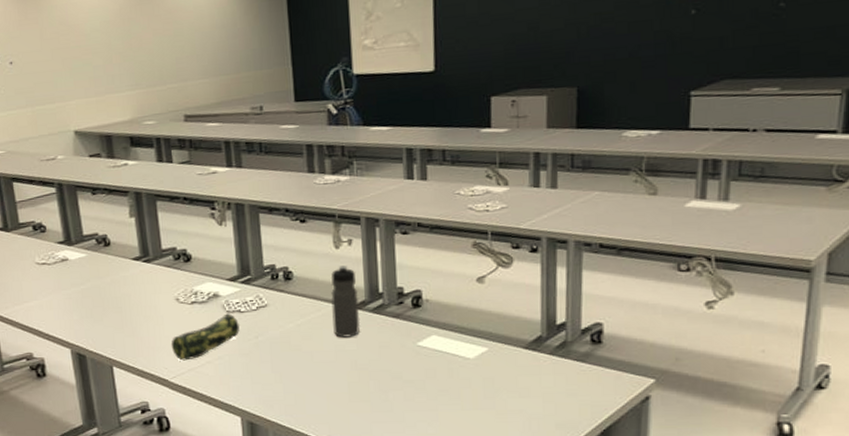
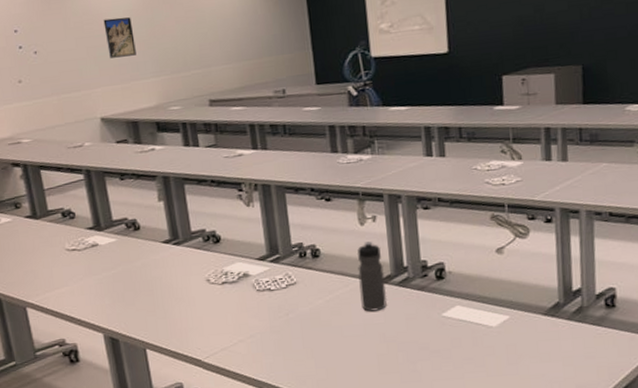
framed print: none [80,28,112,70] -> present [103,17,136,58]
pencil case: present [171,312,240,361] -> none [203,291,270,341]

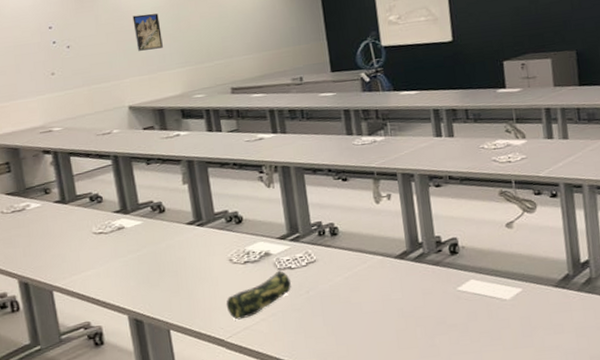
pencil case: none [203,291,270,341] -> present [226,269,291,320]
water bottle: present [356,241,388,312] -> none [373,219,404,287]

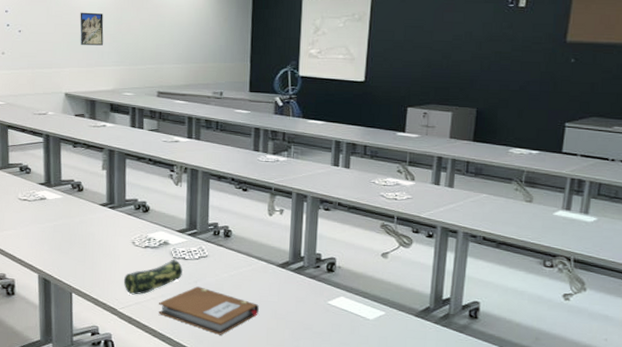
notebook: none [270,296,384,348] -> present [158,286,259,335]

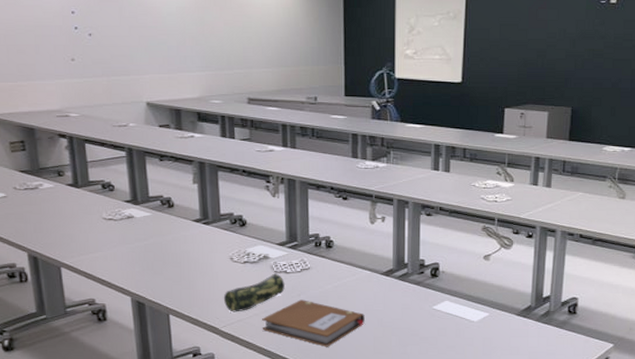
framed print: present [80,12,104,46] -> none [157,12,185,49]

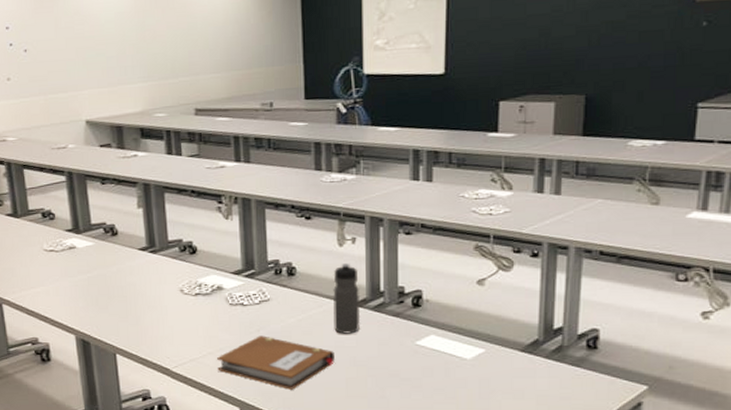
pencil case: present [223,272,285,312] -> none [173,305,242,351]
water bottle: none [365,239,388,299] -> present [333,263,361,334]

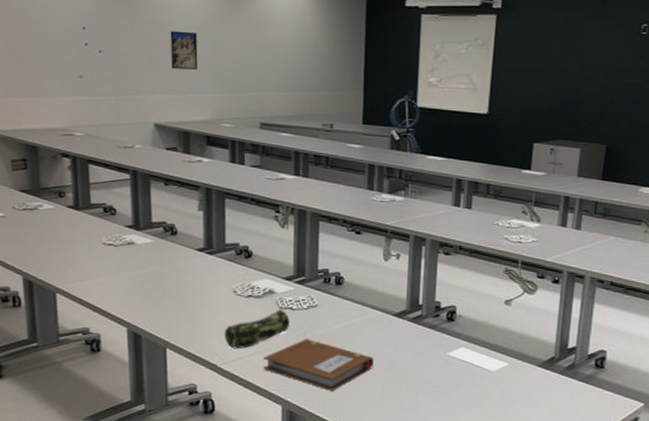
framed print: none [94,19,125,61] -> present [170,31,198,70]
pencil case: none [173,305,242,351] -> present [224,308,290,349]
water bottle: present [333,263,361,334] -> none [375,277,401,342]

